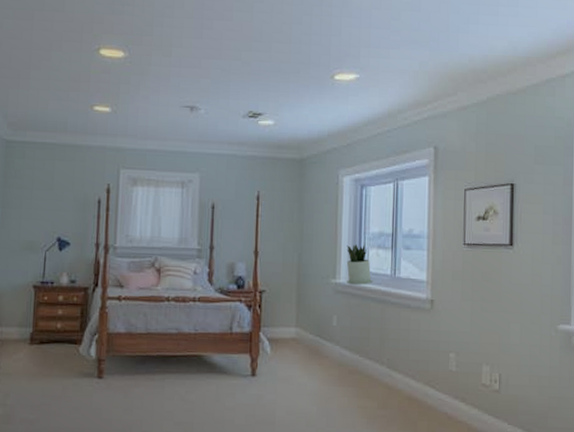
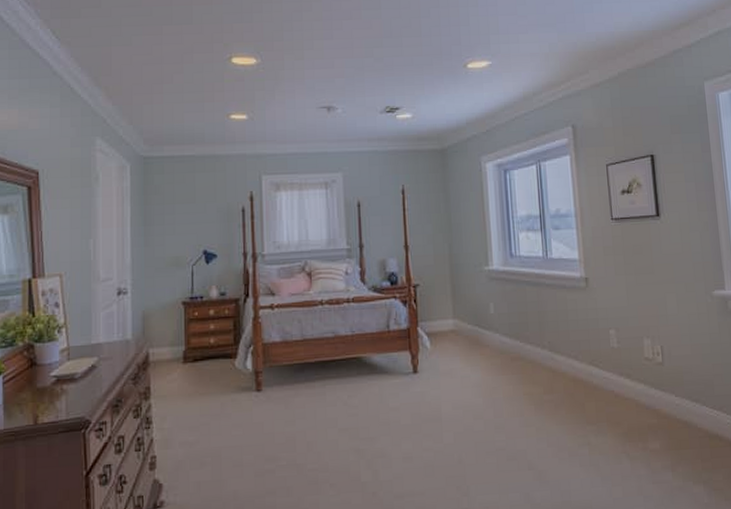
planter: present [345,244,373,285] -> none [496,228,526,270]

